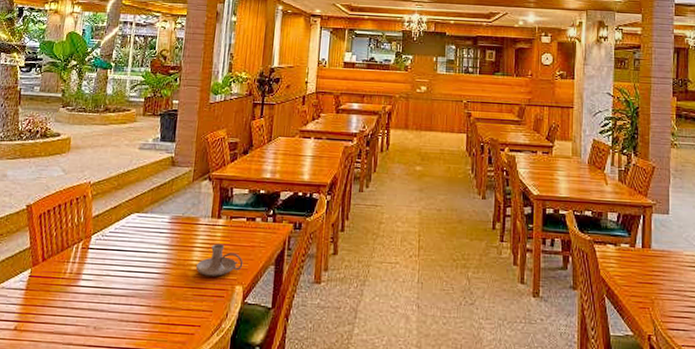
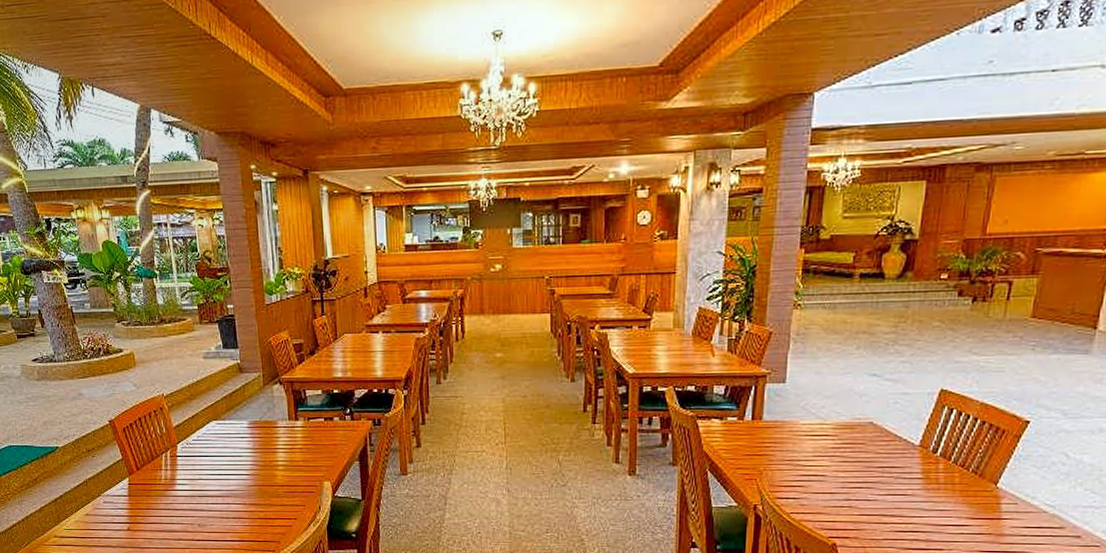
candle holder: present [195,243,243,276] -> none [282,444,328,474]

